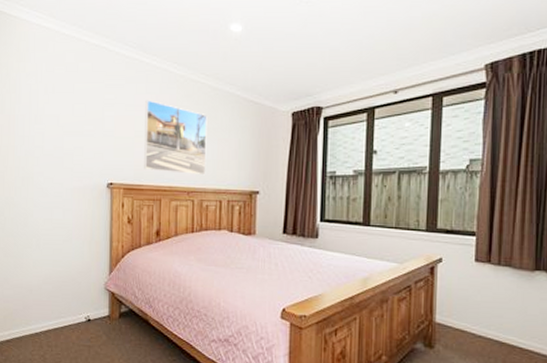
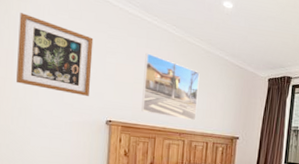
wall art: none [18,74,91,157] -> present [16,13,94,96]

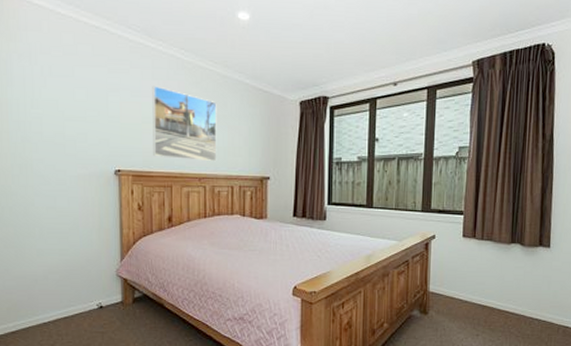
wall art: present [16,13,94,96] -> none [10,55,94,144]

